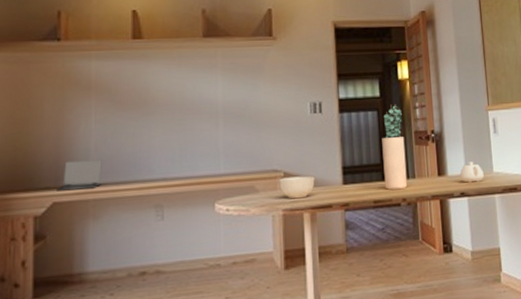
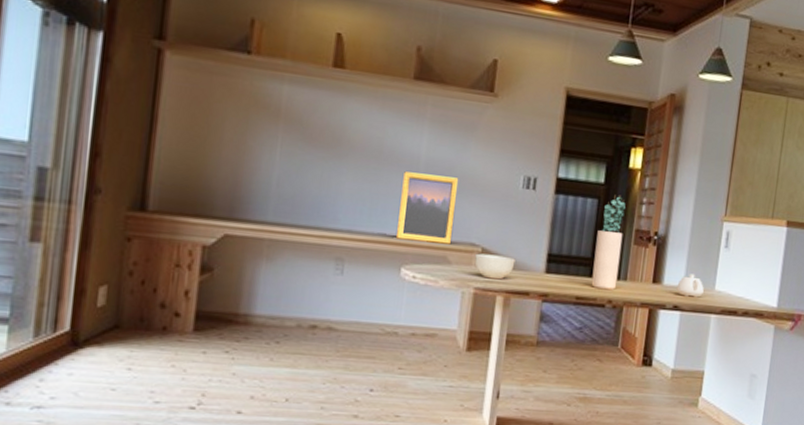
laptop: present [57,159,102,191] -> none [230,192,283,229]
picture frame: none [205,114,256,178] -> present [395,171,459,245]

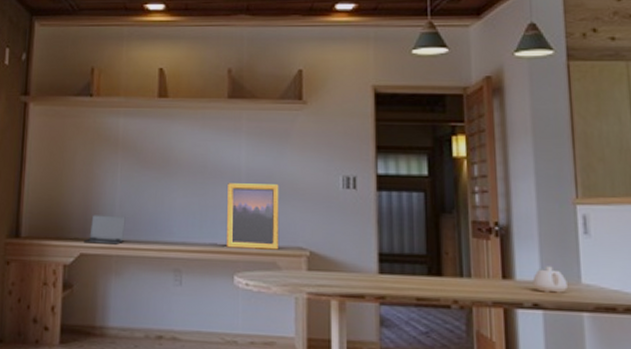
laptop: none [230,192,283,229] -> present [84,215,126,246]
bowl: present [474,253,516,280] -> none [304,257,345,283]
vase: present [591,194,626,291] -> none [429,186,461,290]

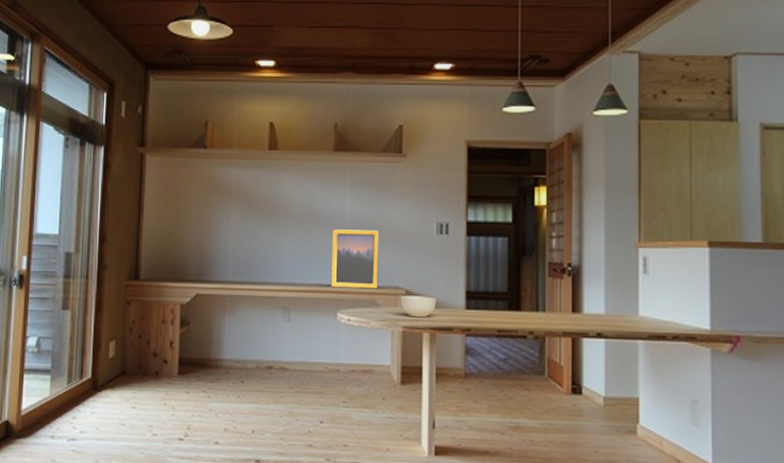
laptop: present [84,215,126,246] -> none [200,258,238,287]
bowl: none [304,257,345,283] -> present [400,295,437,318]
teapot: present [532,266,569,293] -> none [598,301,628,324]

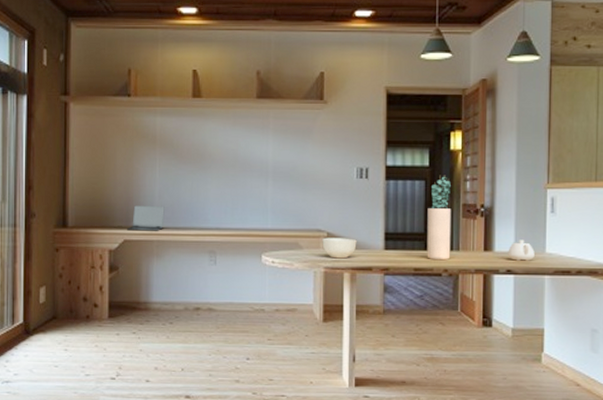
laptop: none [200,258,238,287] -> present [127,205,165,232]
picture frame: present [330,229,380,289] -> none [254,175,302,232]
vase: none [511,231,537,322] -> present [427,175,451,261]
teapot: none [598,301,628,324] -> present [508,239,536,261]

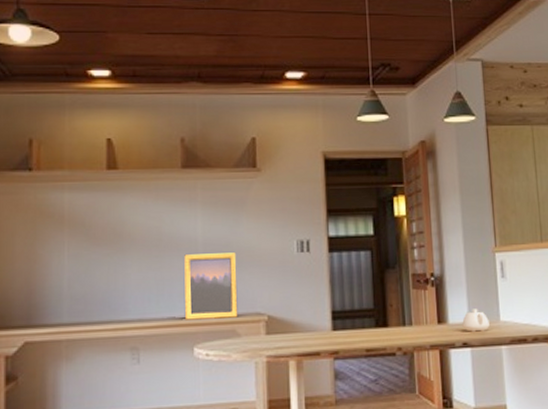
laptop: present [127,205,165,232] -> none [28,297,75,331]
picture frame: none [254,175,302,232] -> present [184,252,238,320]
bowl: present [322,237,357,259] -> none [262,320,302,345]
vase: present [427,175,451,261] -> none [375,243,404,339]

